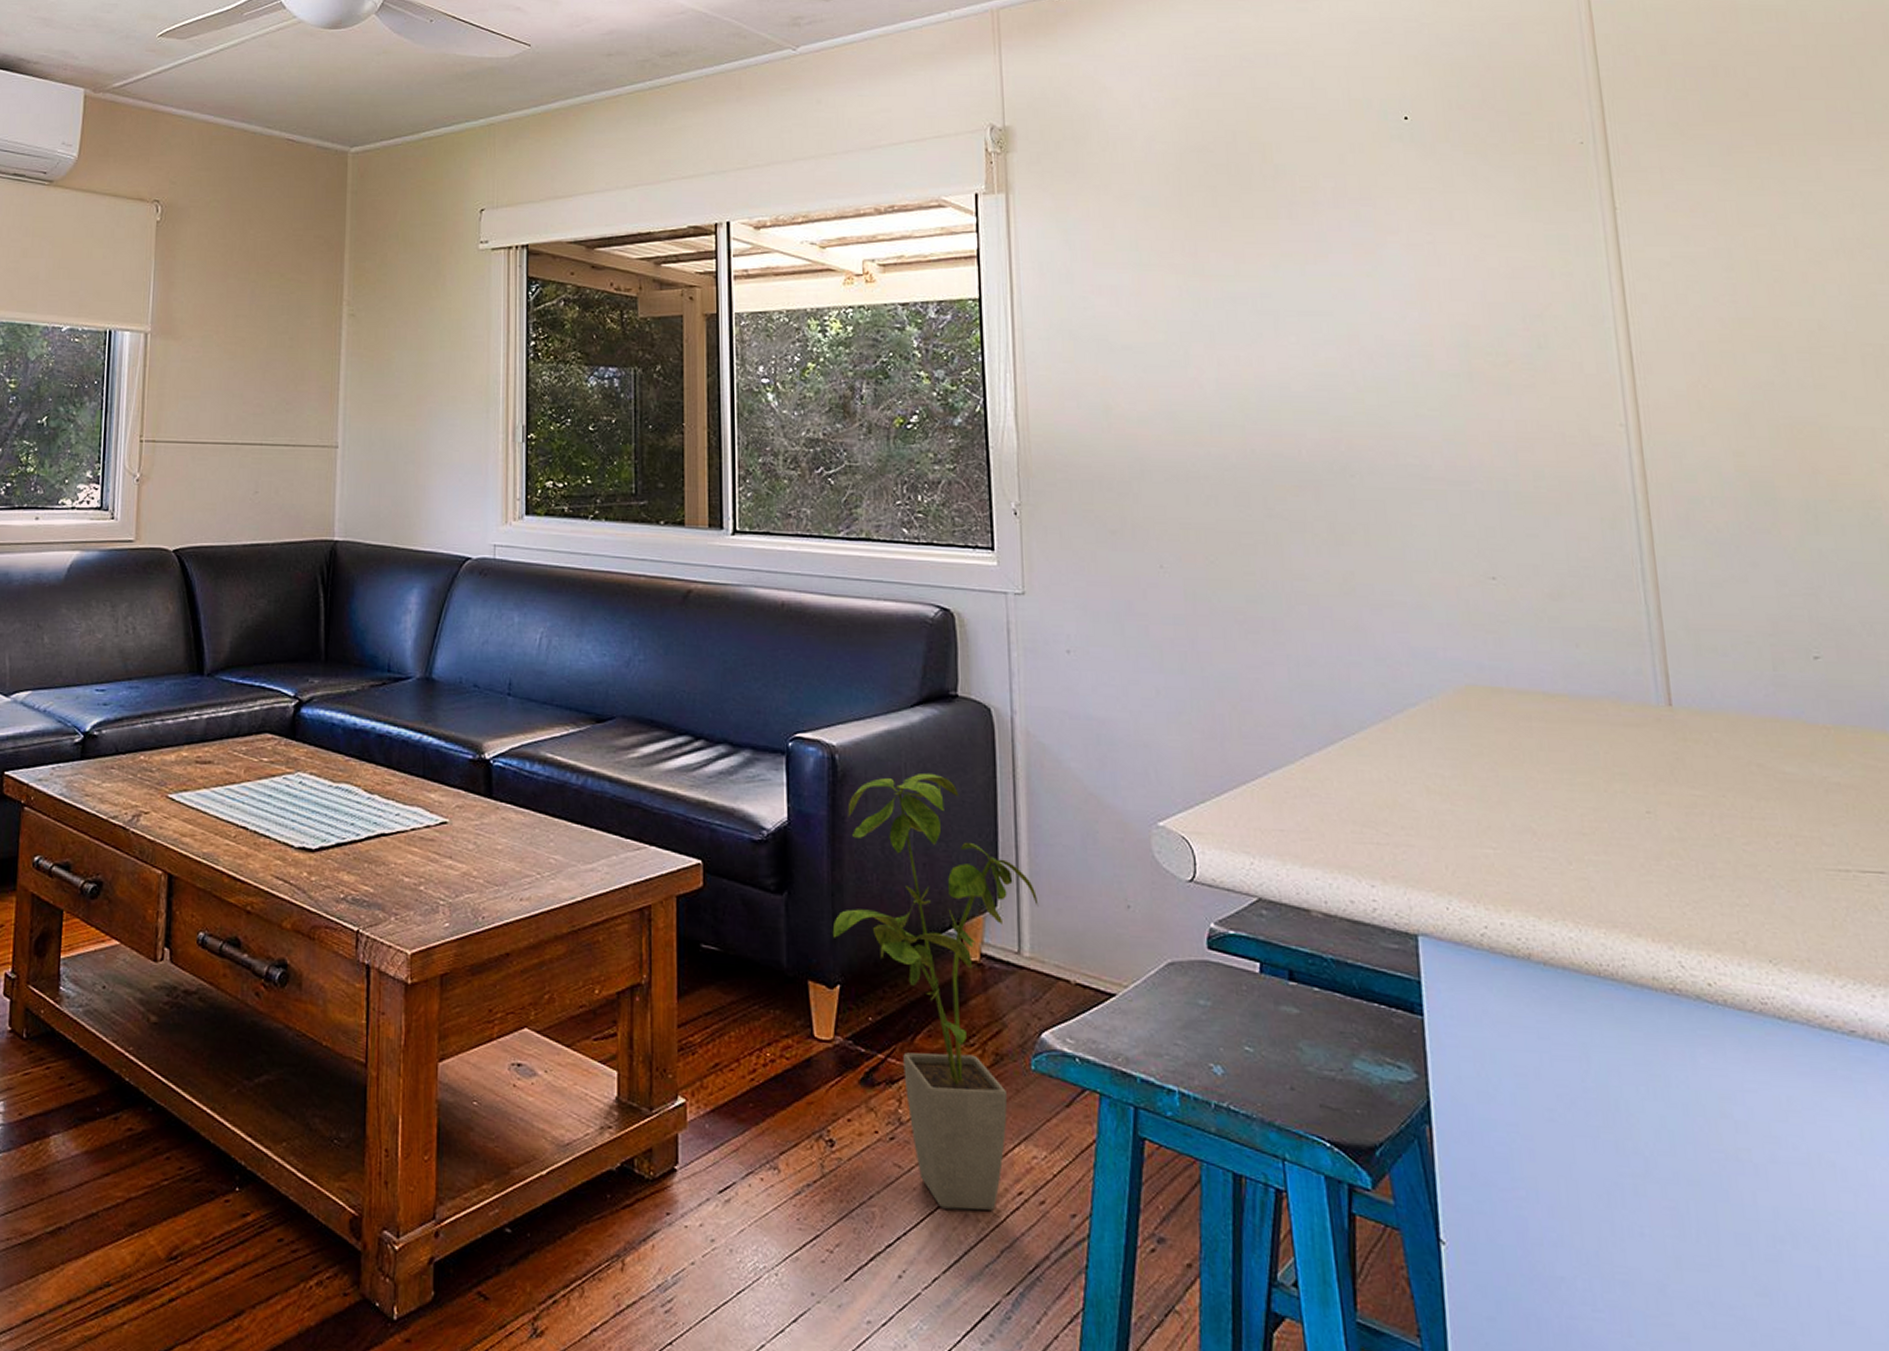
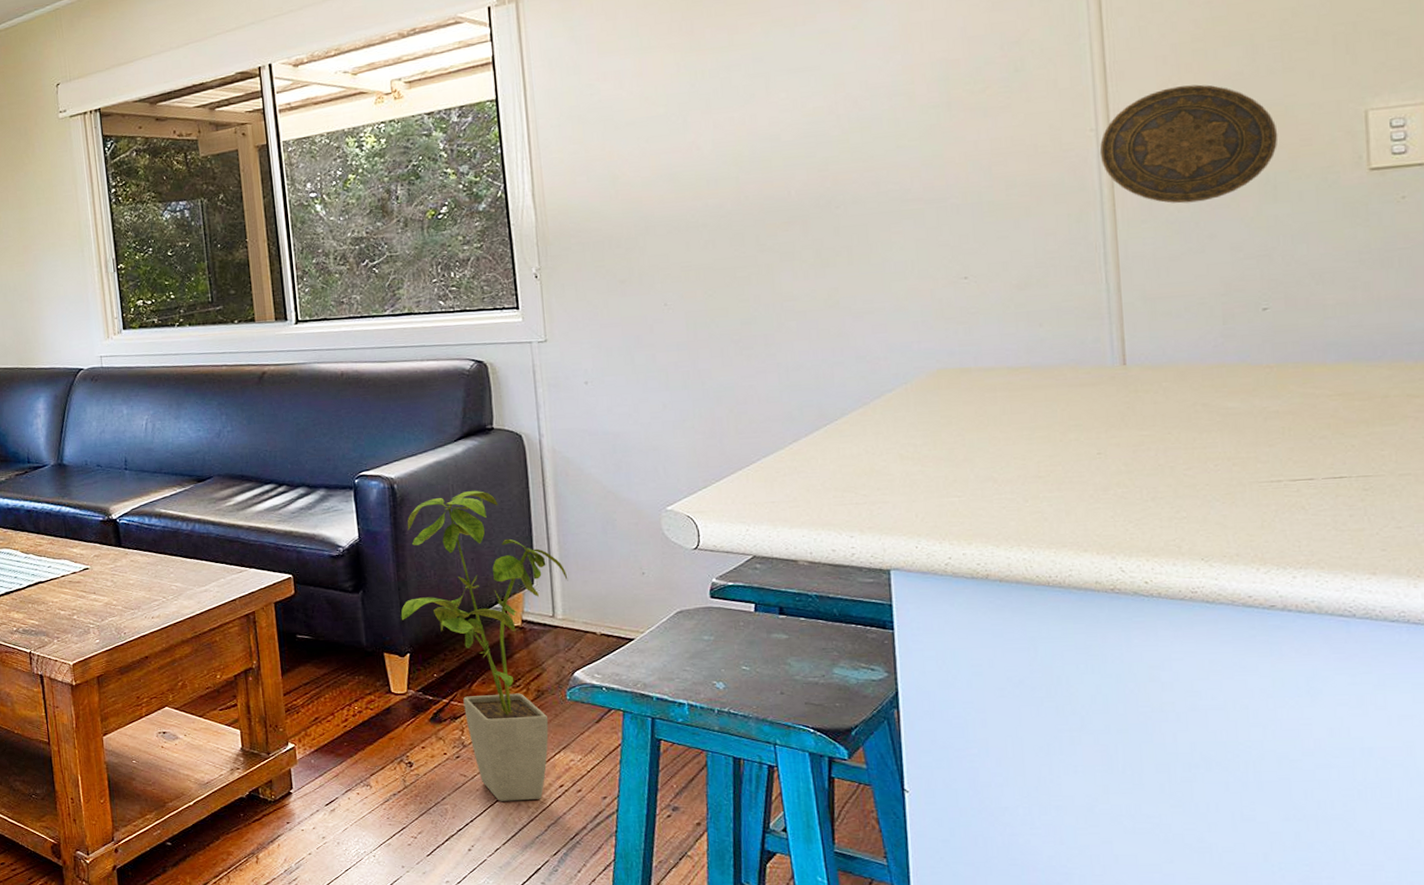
decorative plate: none [1630,389,1815,523] -> present [1099,84,1278,204]

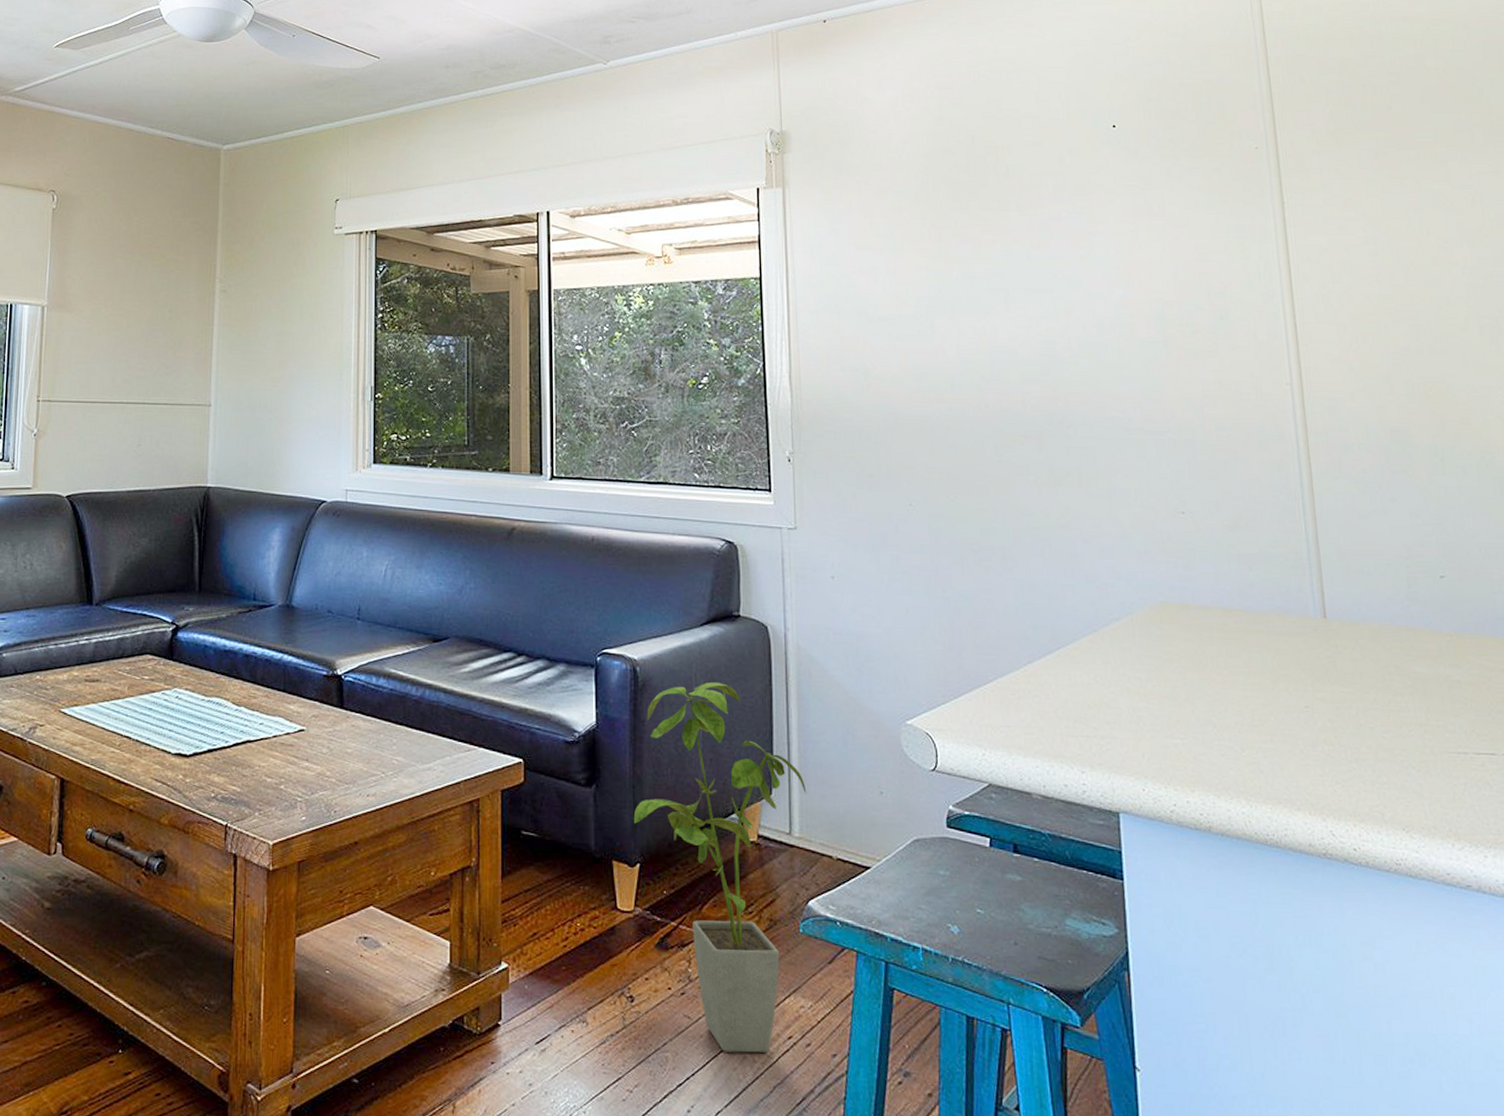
decorative plate: present [1099,84,1278,204] -> none [1294,354,1442,465]

